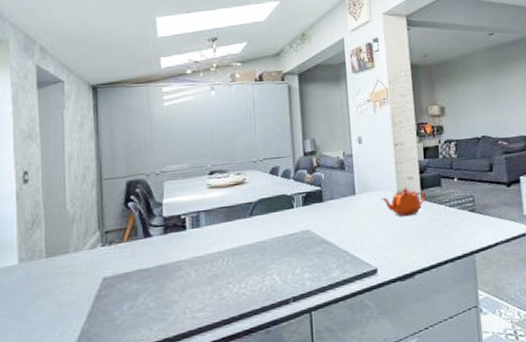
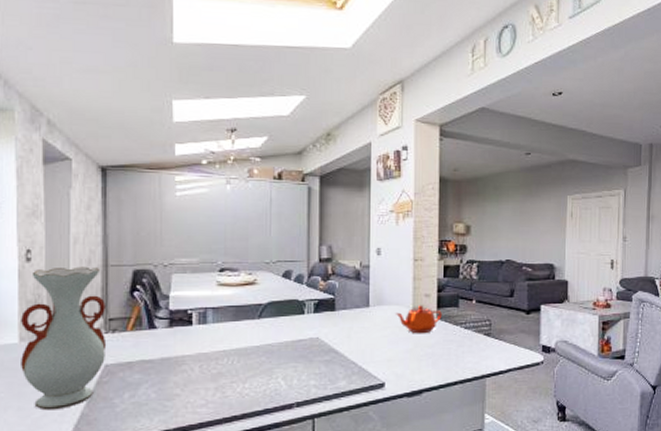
vase: none [20,181,104,331] -> present [21,266,107,411]

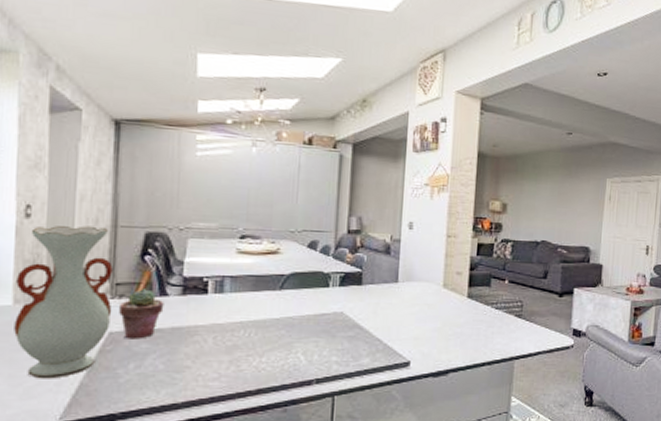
potted succulent: none [113,323,153,371] -> present [119,289,164,339]
teapot: present [396,305,442,334] -> none [425,283,473,313]

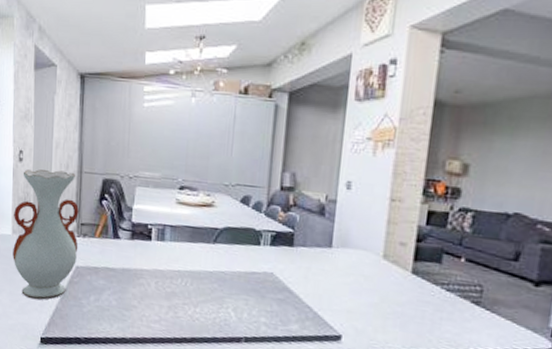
potted succulent: present [119,289,164,339] -> none [83,230,117,276]

